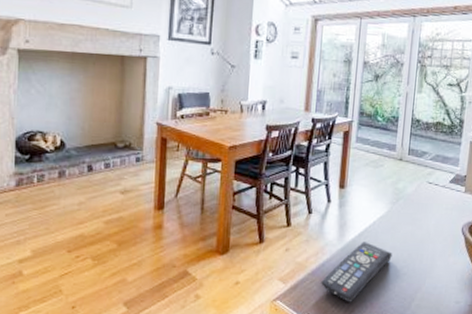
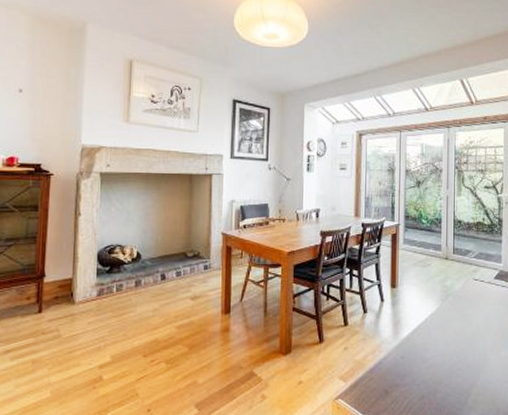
remote control: present [321,242,393,302] -> none [379,339,446,399]

